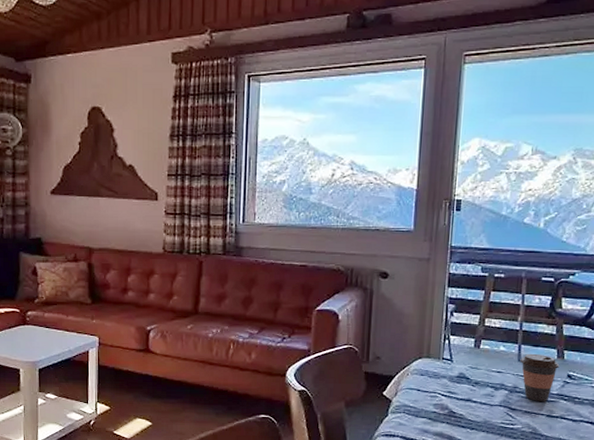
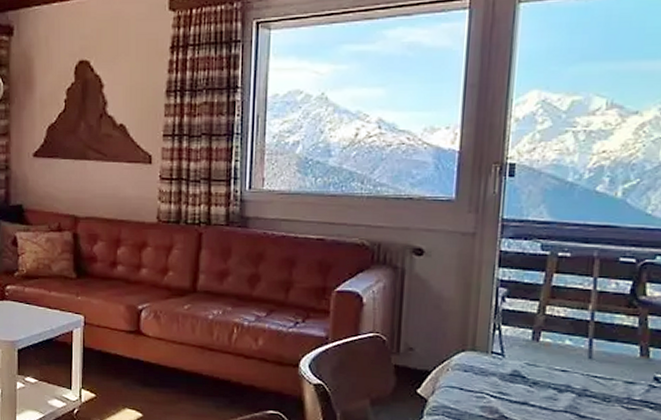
coffee cup: present [520,353,560,401] -> none [591,349,644,409]

